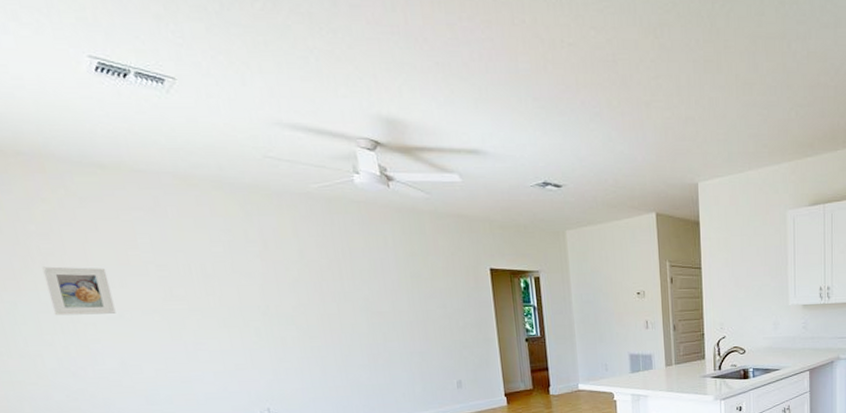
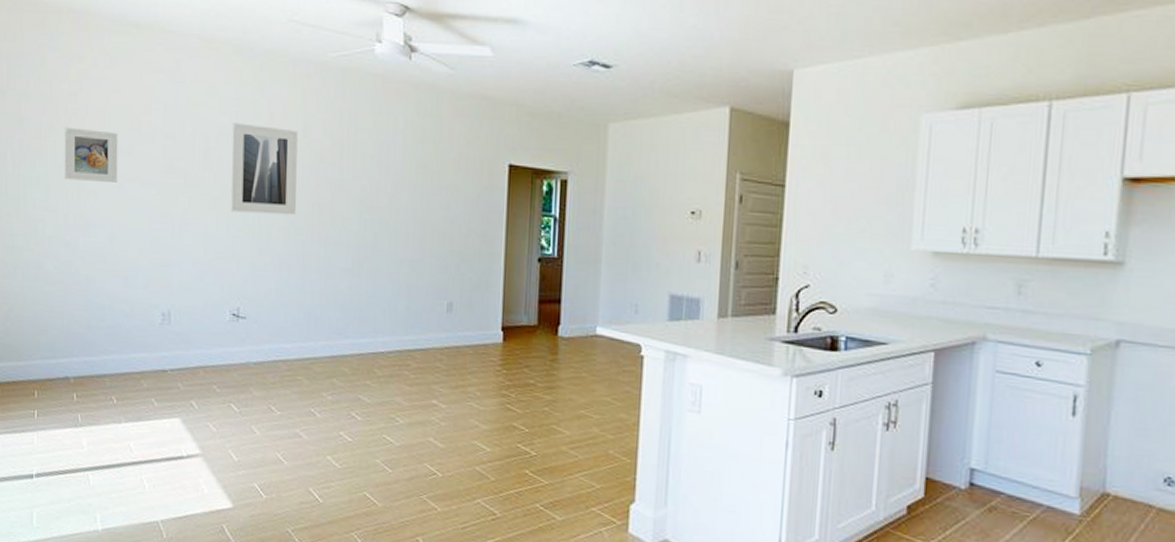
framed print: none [227,251,307,329] -> present [230,123,298,216]

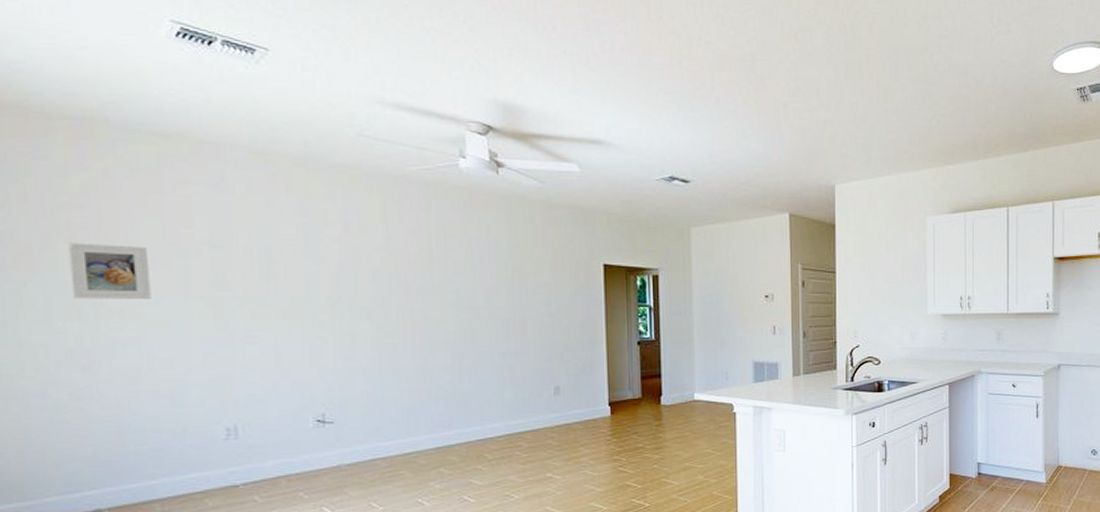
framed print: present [230,123,298,216] -> none [299,234,385,321]

